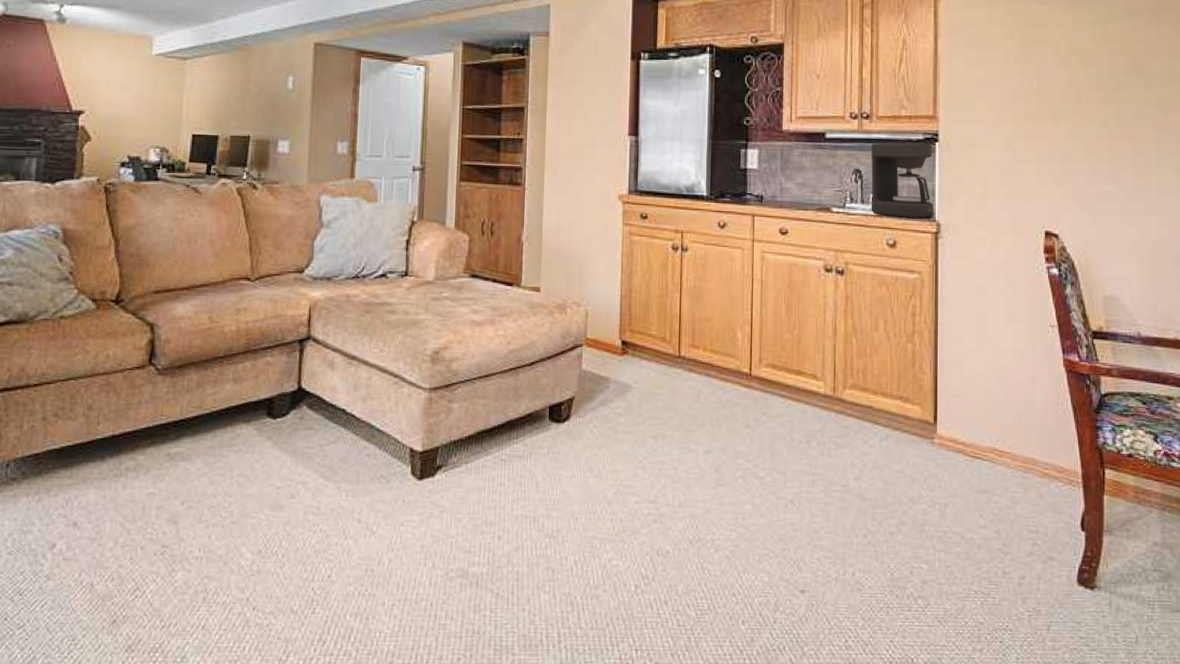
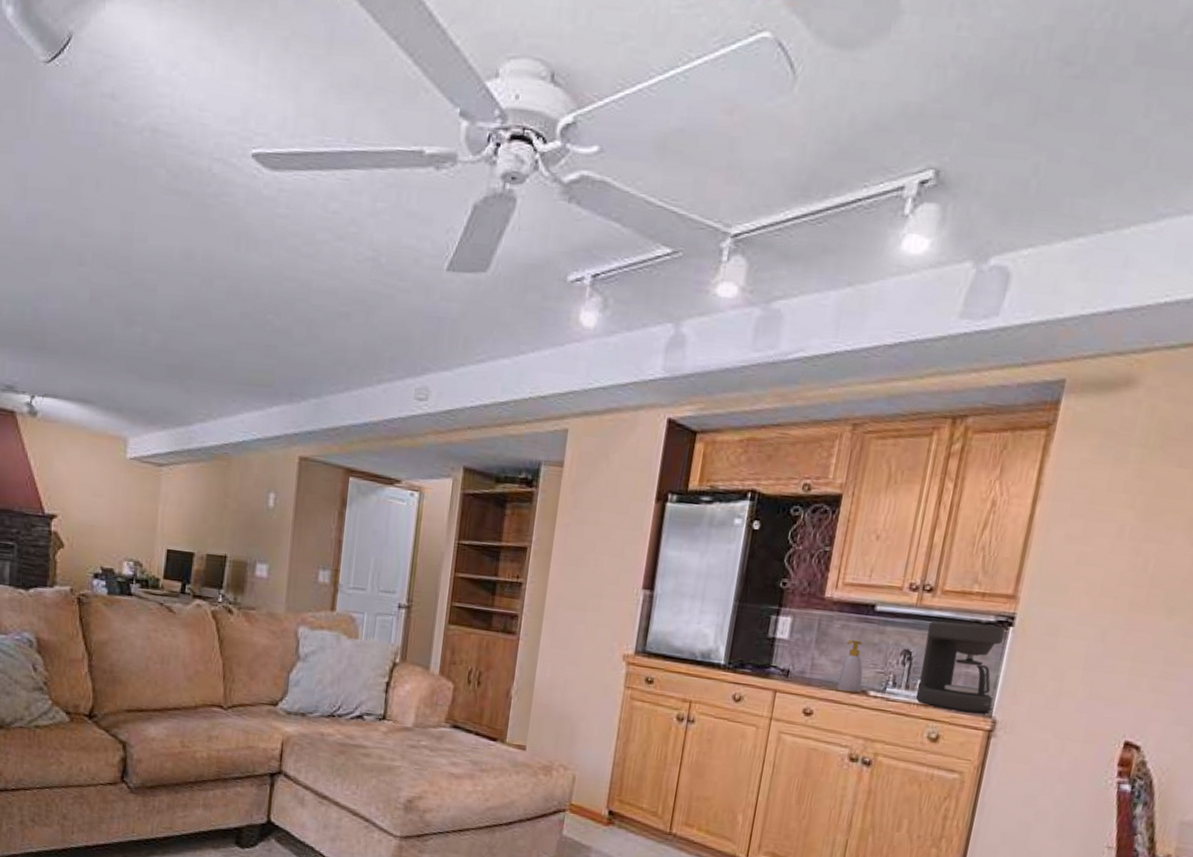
soap bottle: none [804,164,826,212] -> present [836,639,863,695]

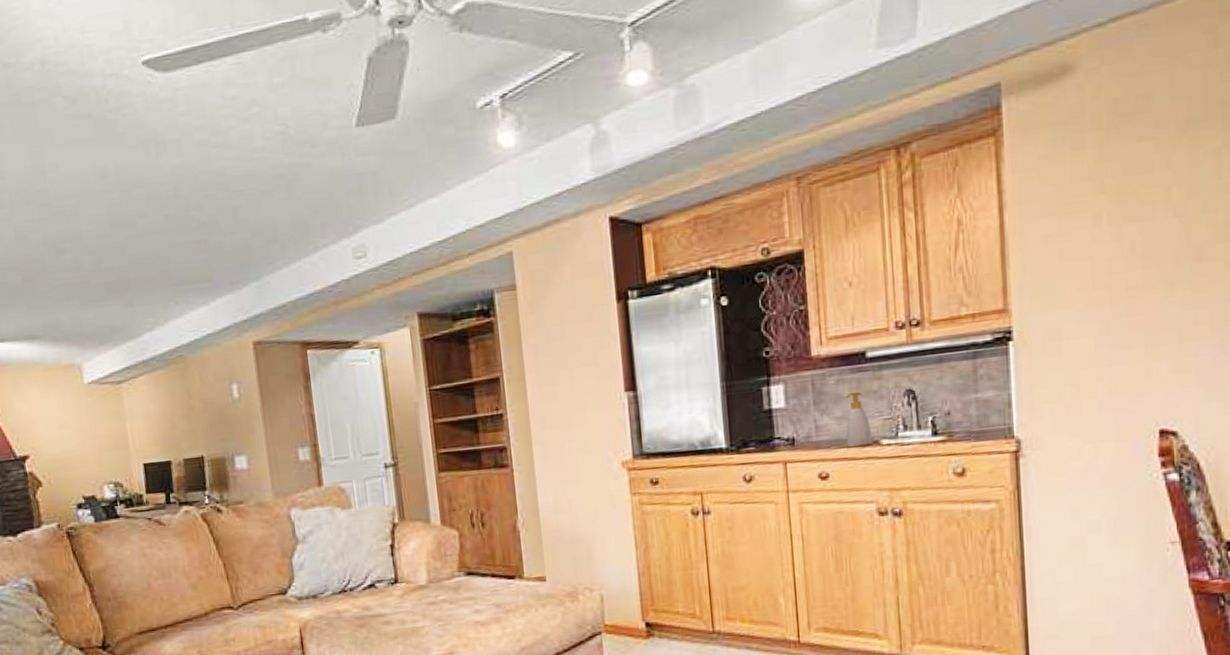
coffee maker: present [916,620,1005,714] -> none [925,344,1011,441]

